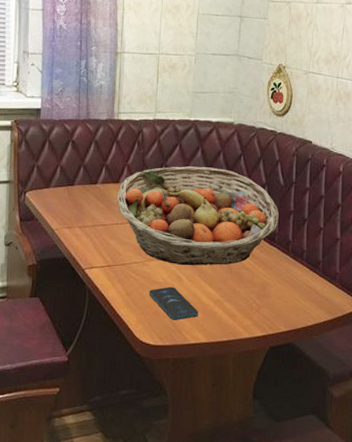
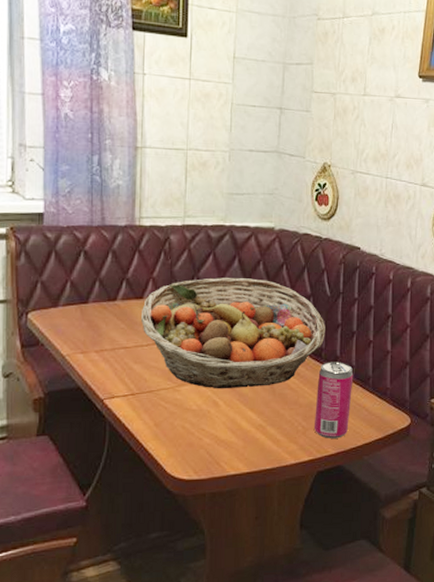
smartphone: present [149,286,199,320] -> none [181,413,239,451]
beverage can: none [267,246,305,317] -> present [313,362,354,439]

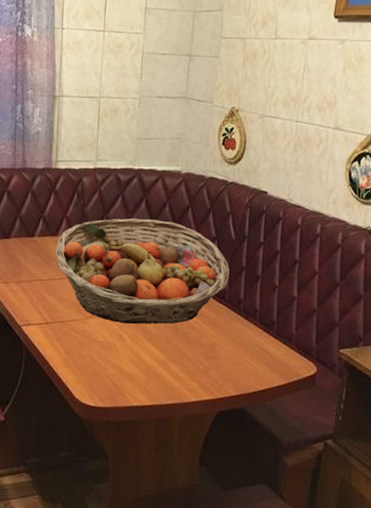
beverage can: present [313,362,354,439] -> none [215,304,257,381]

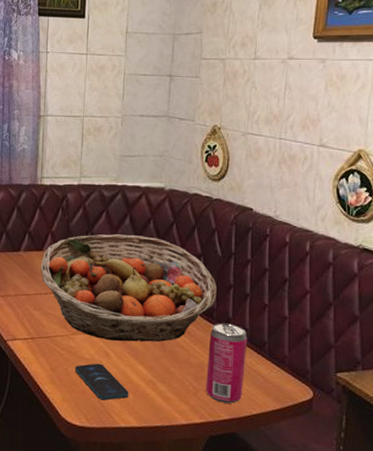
smartphone: none [89,345,142,381] -> present [74,363,129,401]
beverage can: none [215,304,257,381] -> present [205,323,248,404]

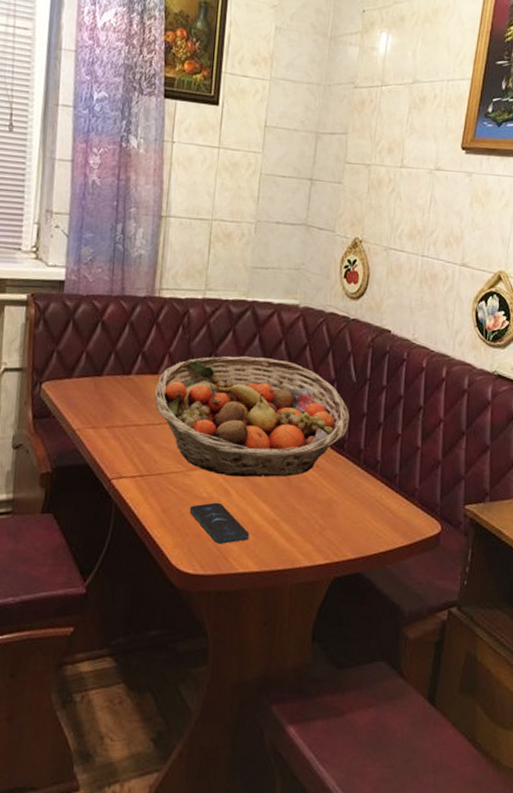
beverage can: present [205,323,248,404] -> none [331,455,379,542]

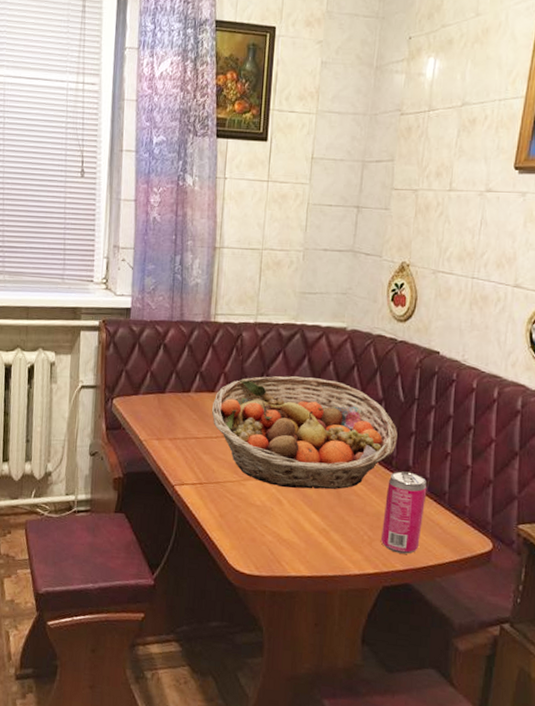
smartphone: present [189,502,250,544] -> none [244,510,301,549]
beverage can: none [331,455,379,542] -> present [380,471,427,554]

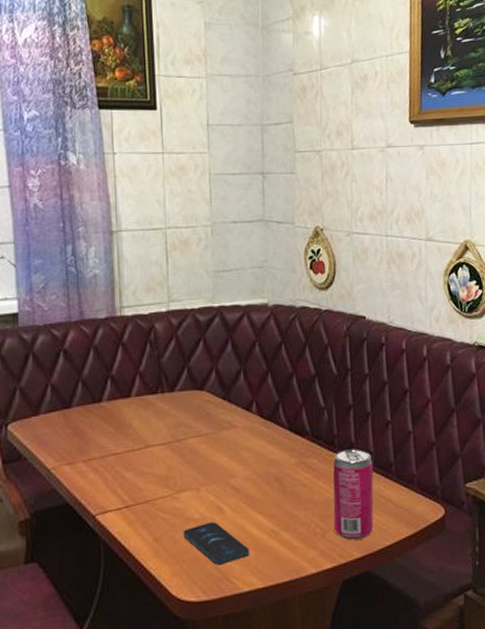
fruit basket: present [211,375,398,490] -> none [129,363,336,493]
smartphone: none [244,510,301,549] -> present [183,521,250,565]

